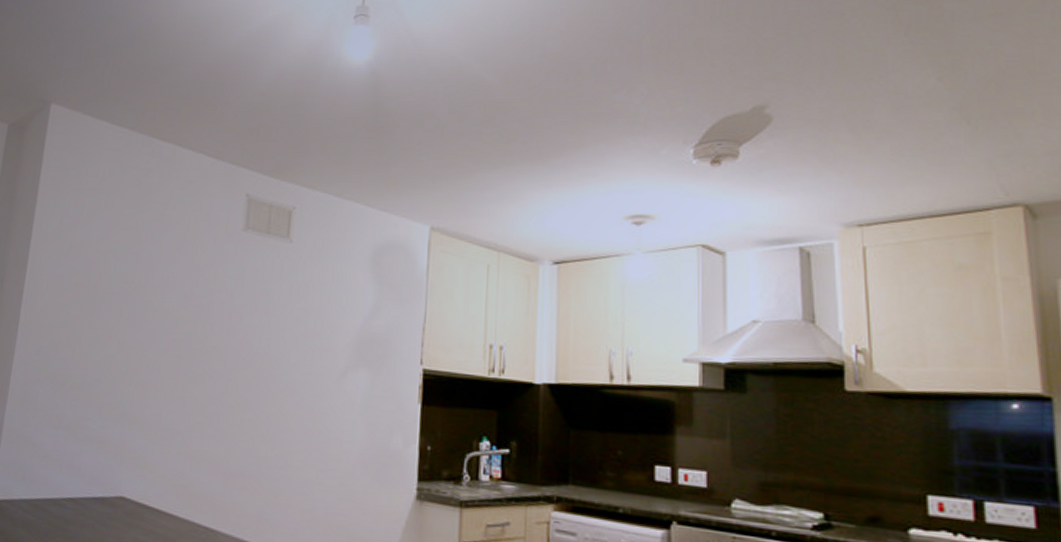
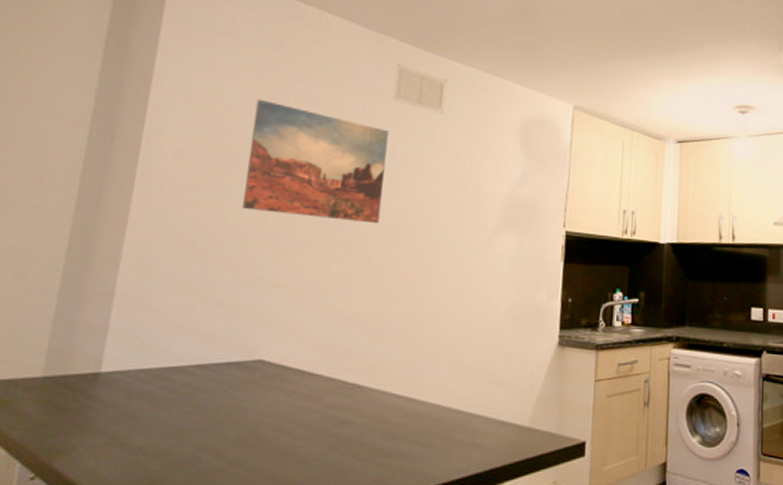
wall art: none [107,237,238,361] -> present [242,99,389,224]

